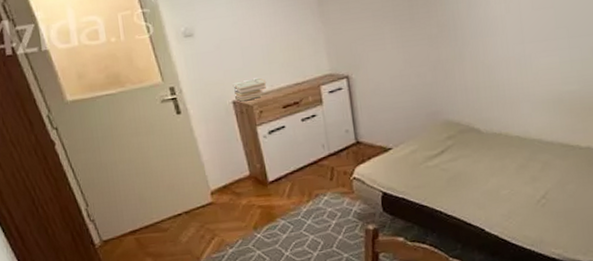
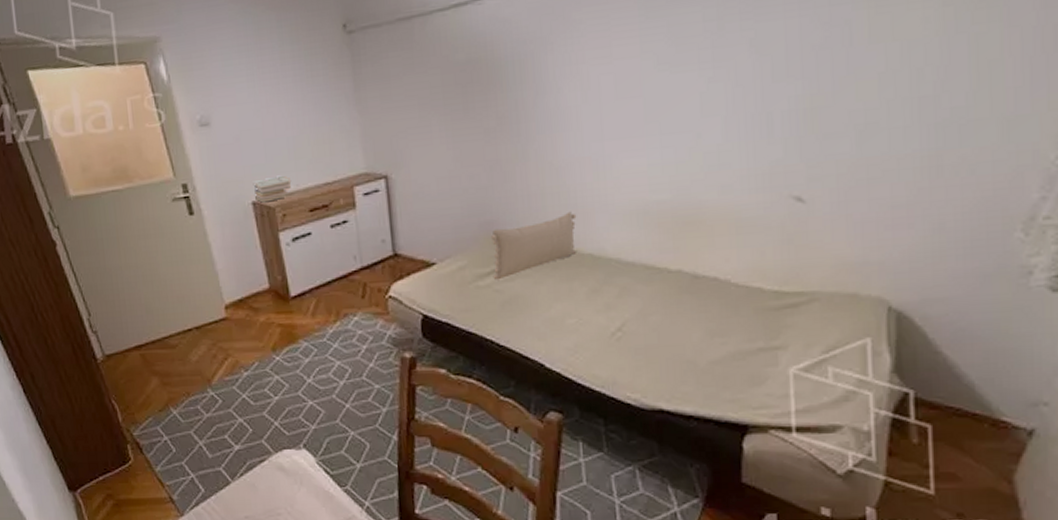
pillow: none [437,101,506,161] -> present [491,211,577,281]

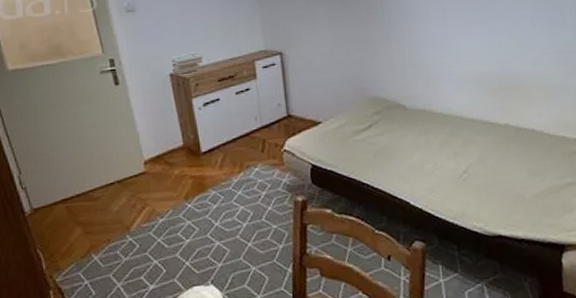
pillow: present [491,211,577,281] -> none [365,80,430,135]

